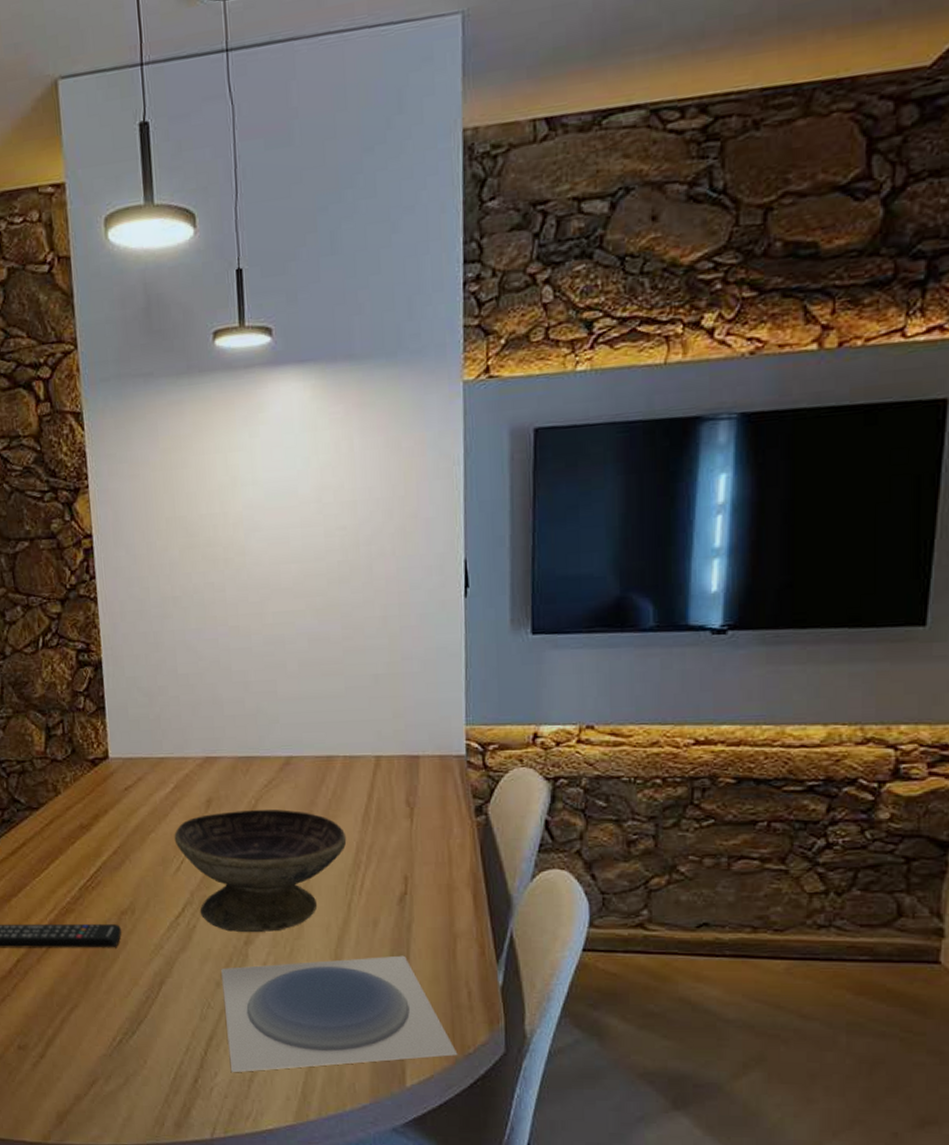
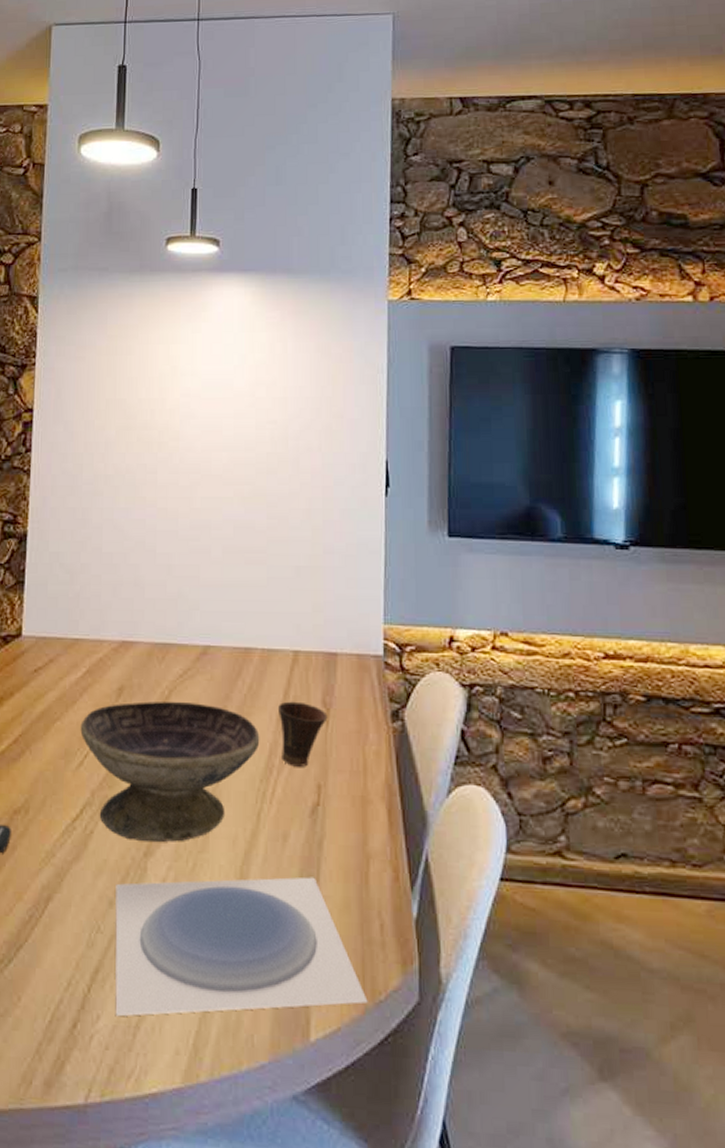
cup: none [362,803,412,862] -> present [277,701,328,767]

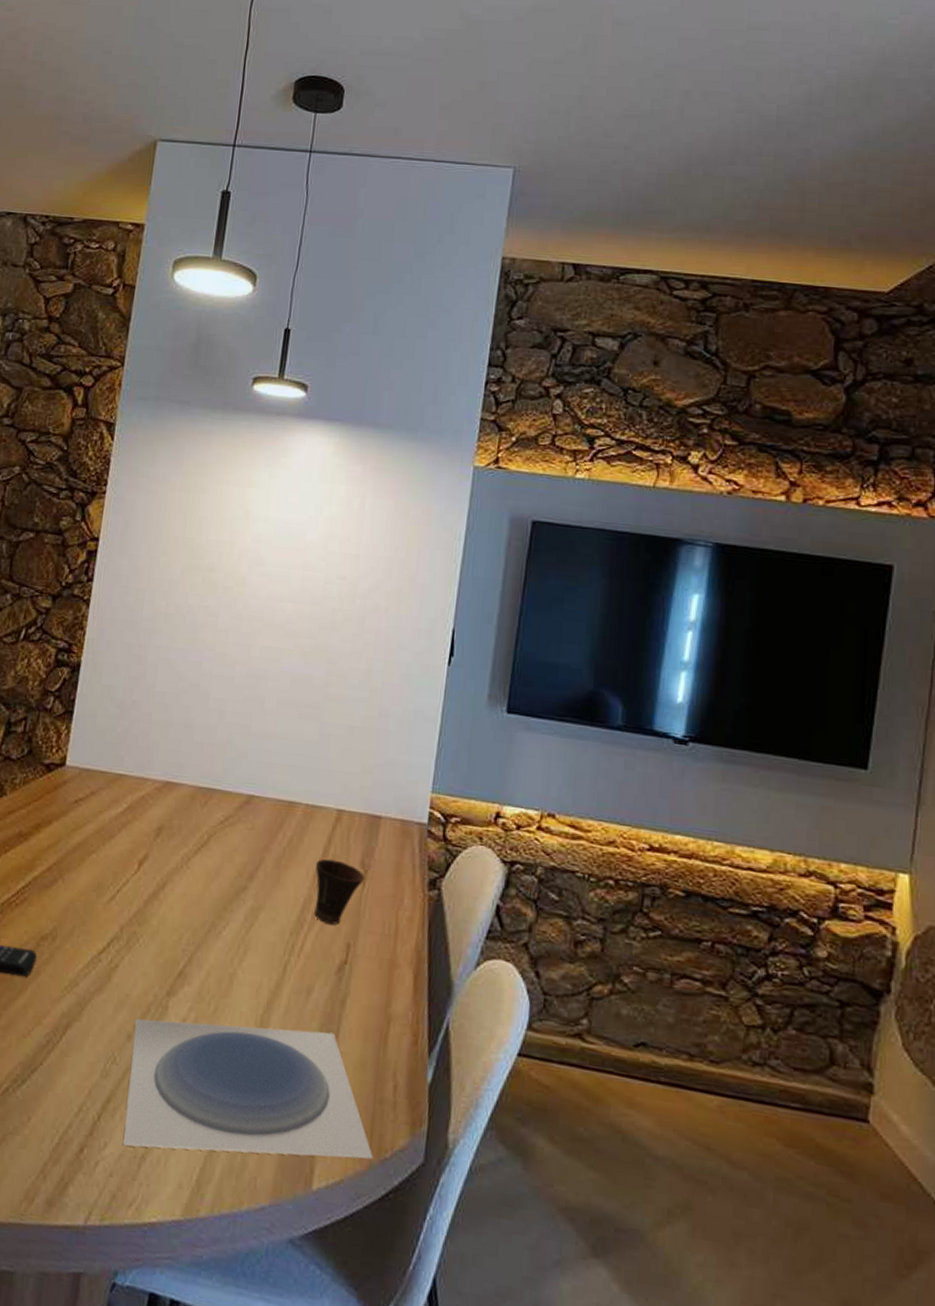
decorative bowl: present [80,701,260,843] -> none [115,843,295,985]

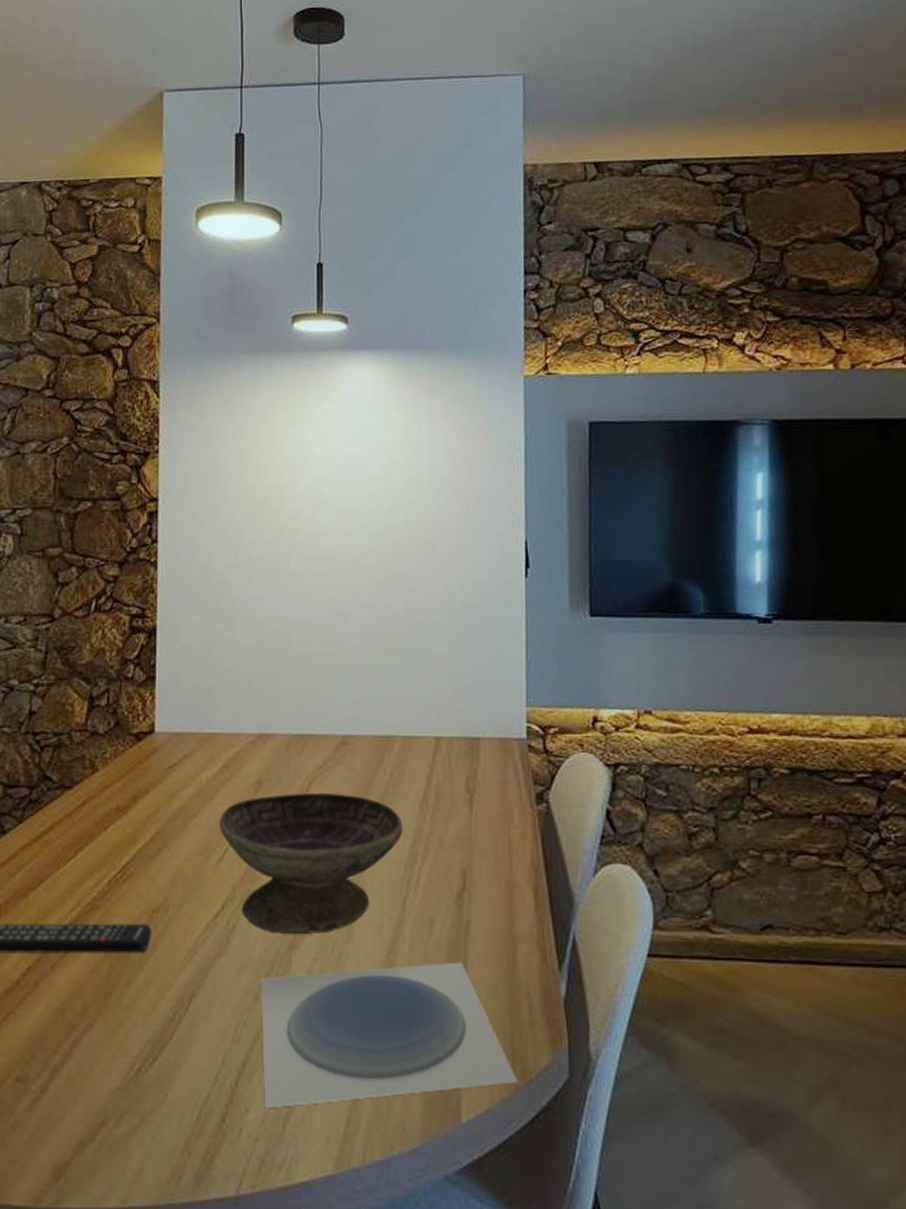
decorative bowl: none [115,843,295,985] -> present [219,792,403,935]
cup: present [314,858,365,925] -> none [420,788,472,853]

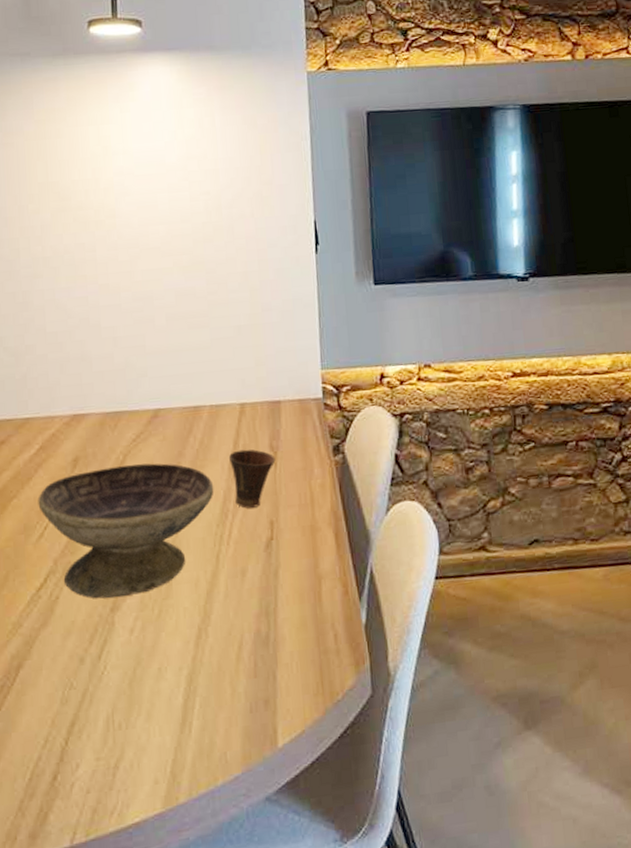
plate: present [261,962,518,1109] -> none [85,603,328,762]
cup: none [420,788,472,853] -> present [228,449,276,509]

